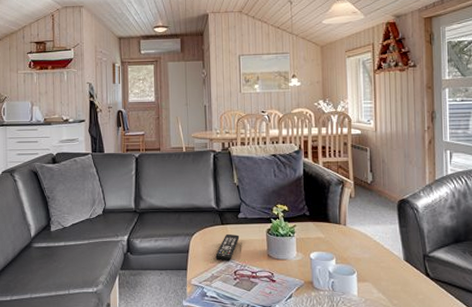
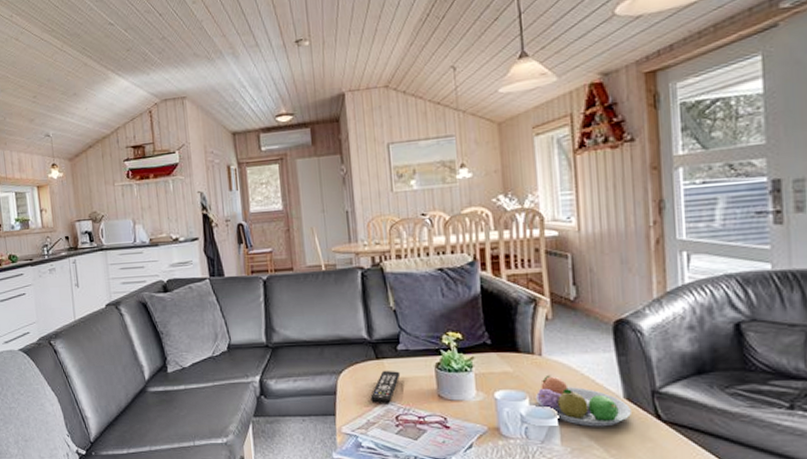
fruit bowl: none [340,240,410,282] -> present [535,374,633,427]

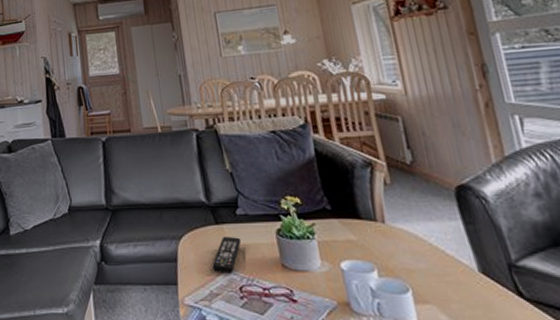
fruit bowl: present [535,374,633,427] -> none [383,244,491,305]

